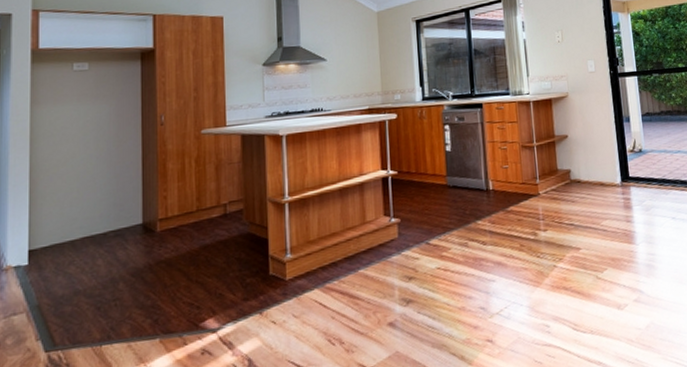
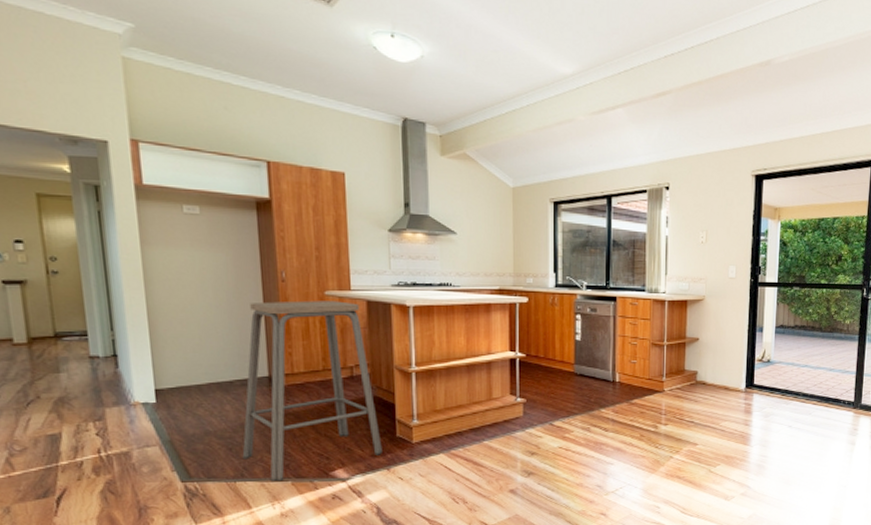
bar stool: none [110,138,255,342] -> present [242,300,382,482]

